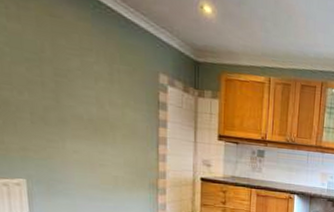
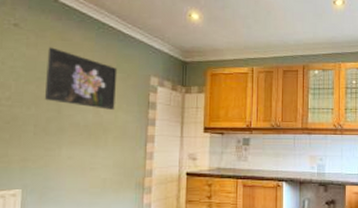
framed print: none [34,22,122,106] -> present [44,47,118,110]

